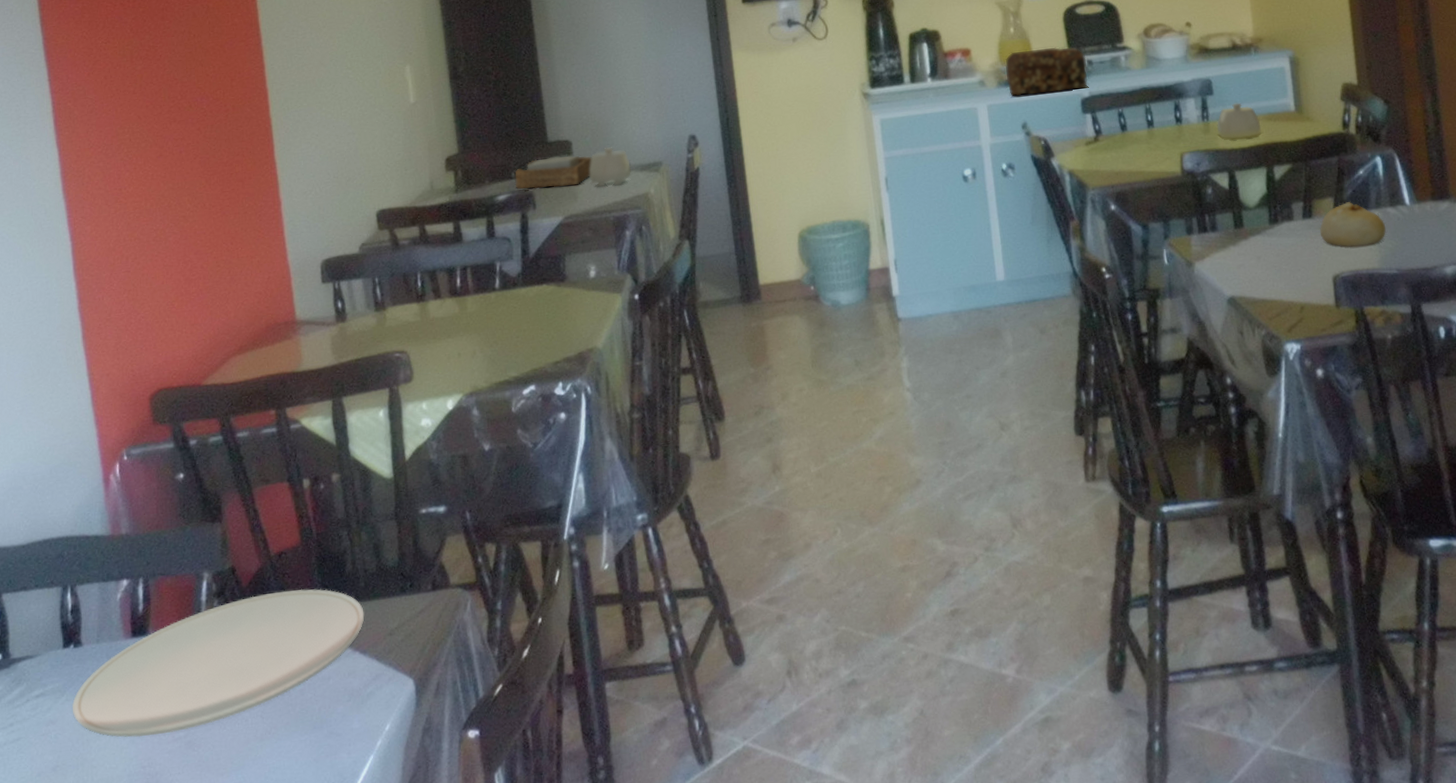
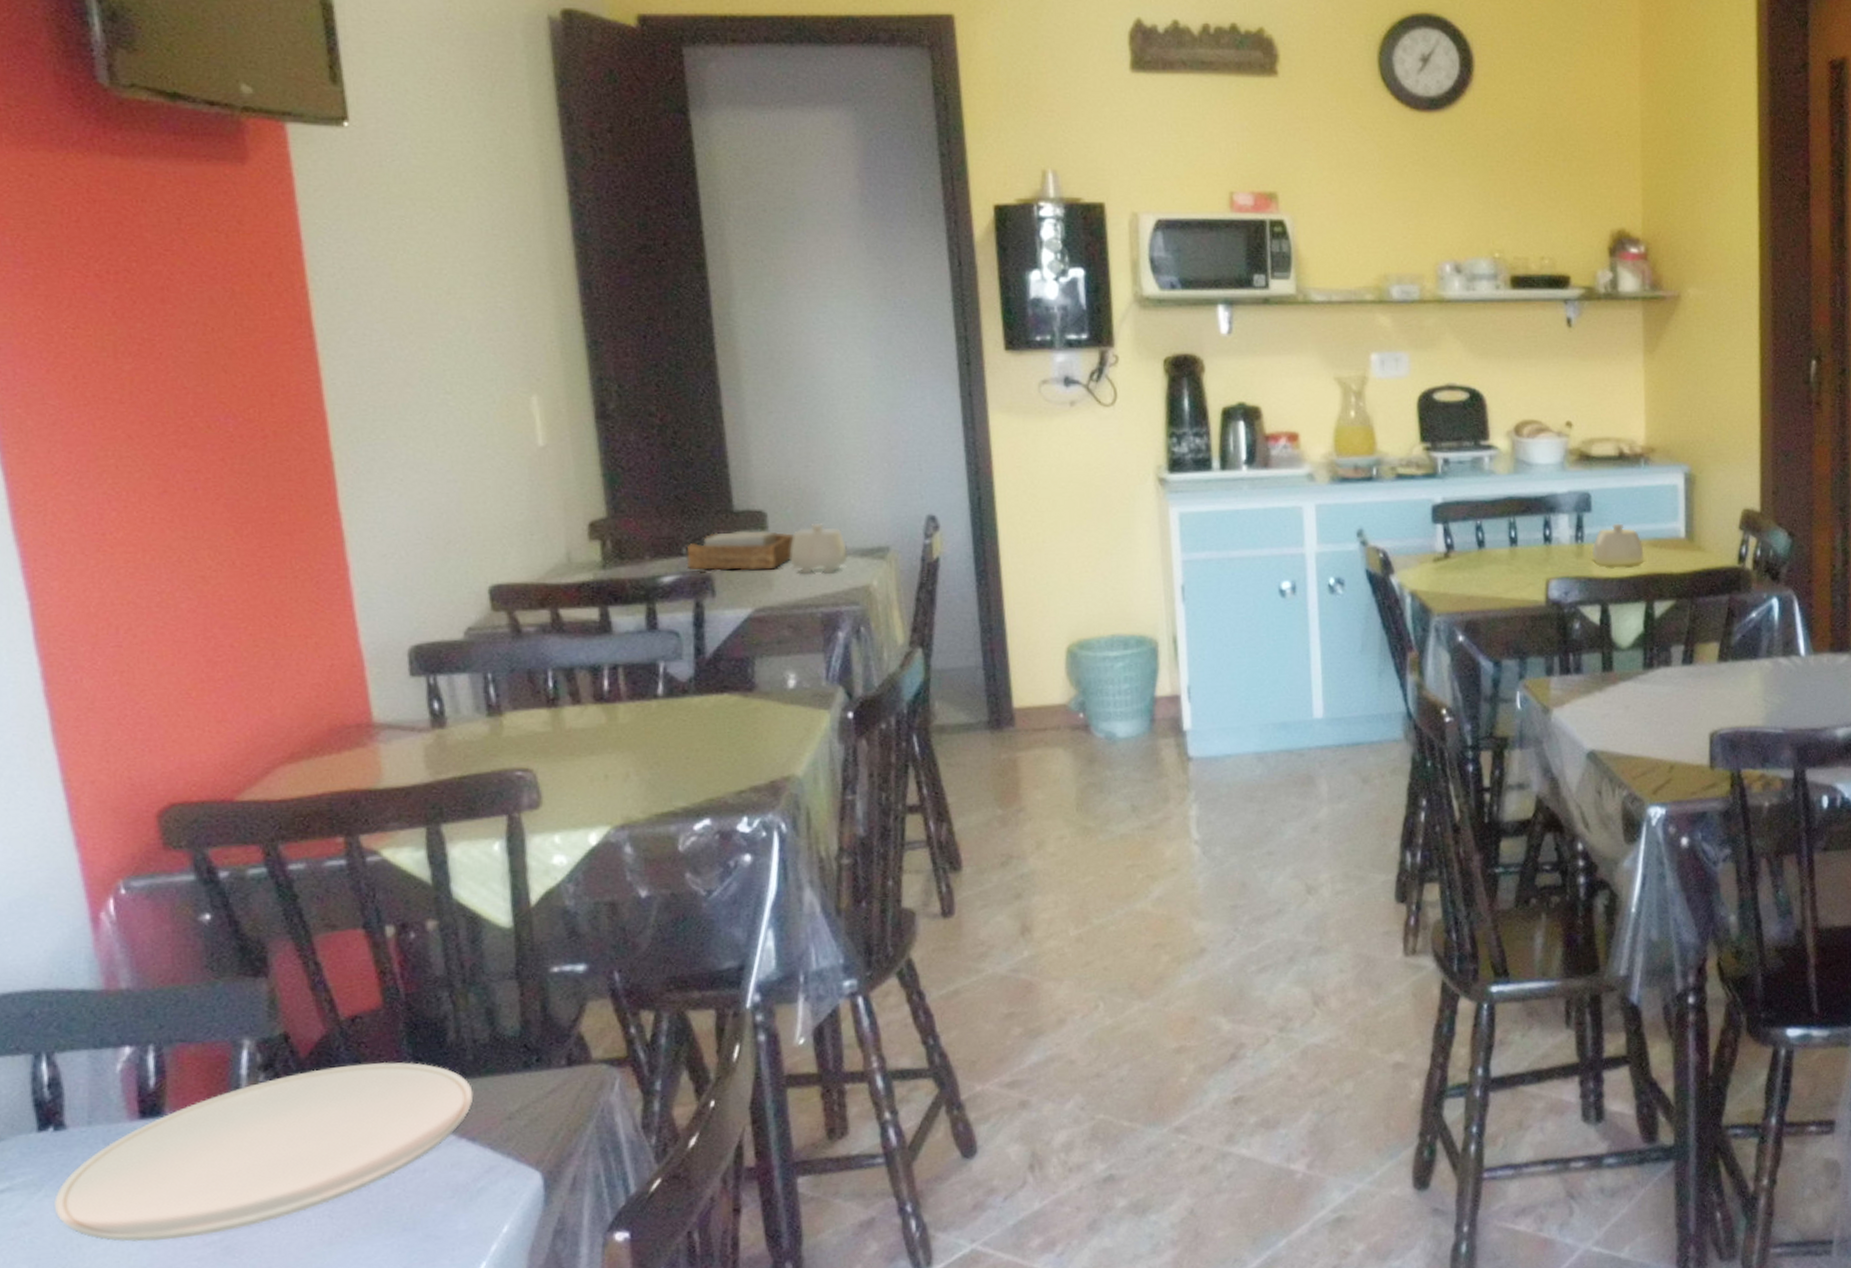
bread loaf: present [1005,47,1088,97] -> none [1340,439,1443,497]
bread roll: present [1320,202,1387,247] -> none [1700,648,1776,701]

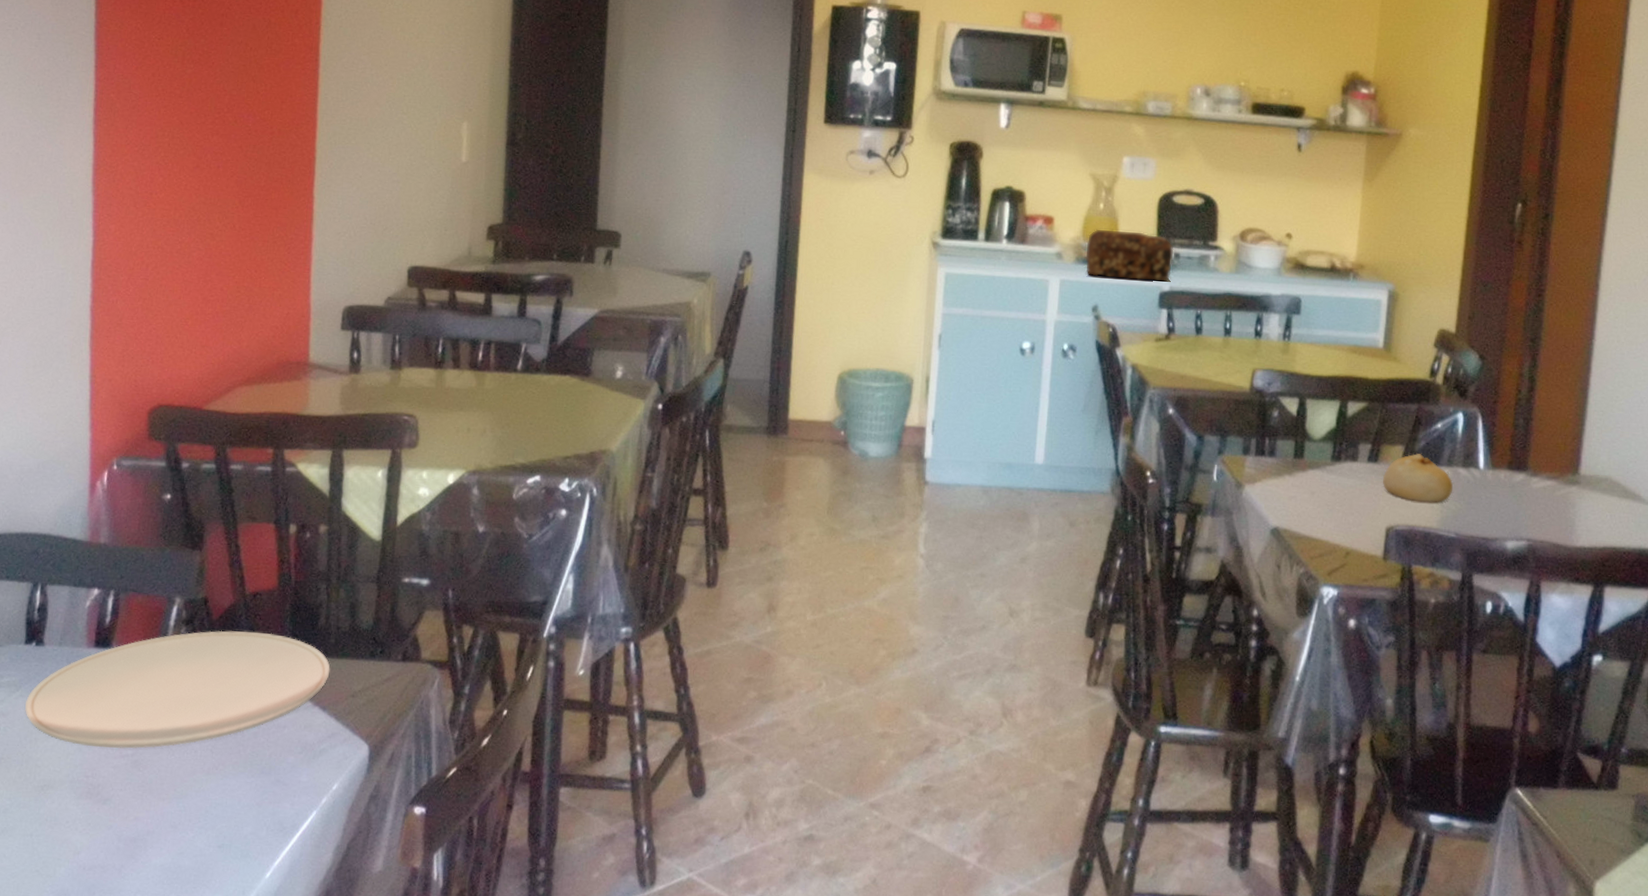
napkin holder: present [686,530,794,571] -> none [555,245,639,280]
sugar bowl: present [789,524,849,575] -> none [633,247,679,290]
bread loaf: none [1340,439,1443,497] -> present [1085,229,1174,281]
sugar bowl: present [1591,523,1644,569] -> none [1296,327,1344,369]
bread roll: none [1700,648,1776,701] -> present [1383,454,1454,503]

